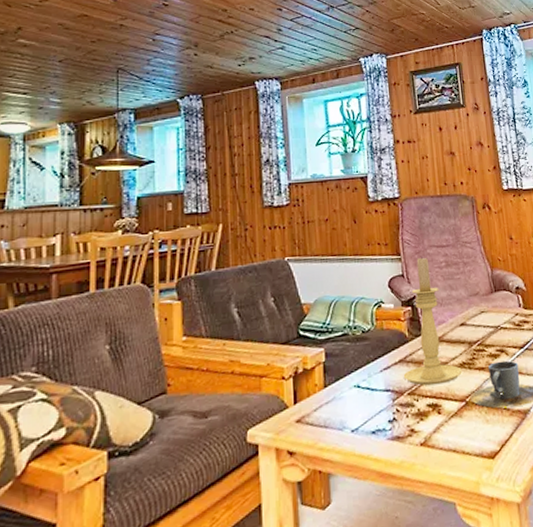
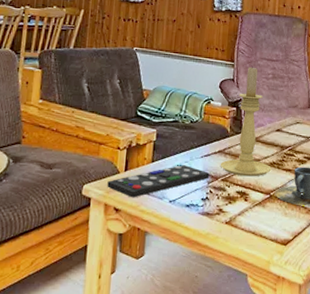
remote control: none [275,384,394,435] -> present [107,165,210,198]

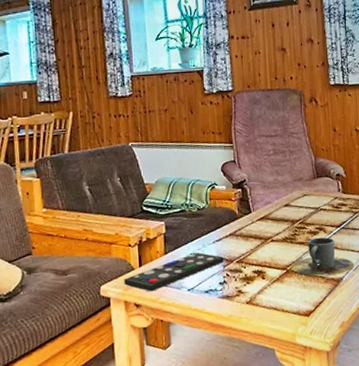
candle holder: present [220,65,271,177] -> none [233,144,285,256]

